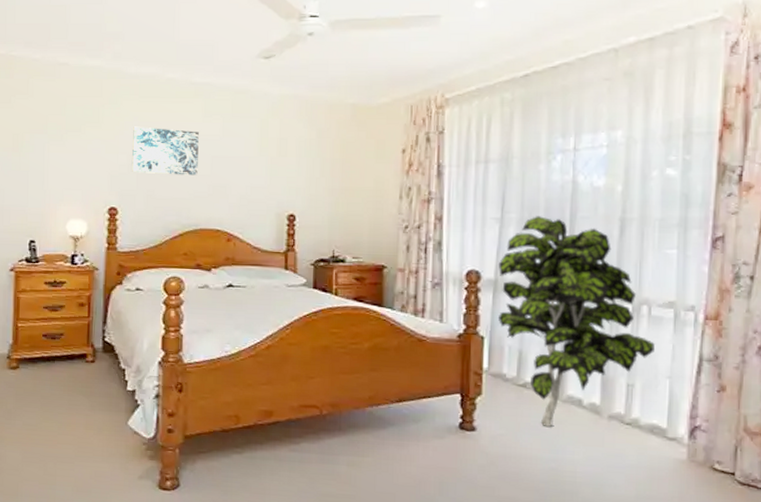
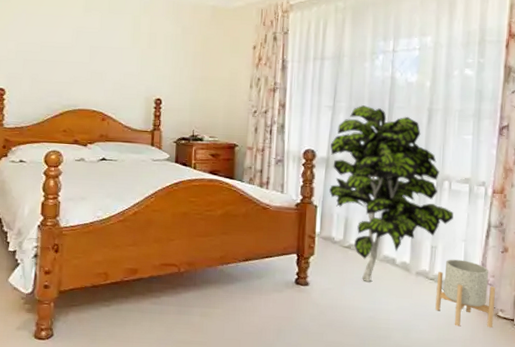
wall art: present [131,126,199,176] -> none [18,18,80,63]
planter: none [633,399,711,483] -> present [435,259,496,327]

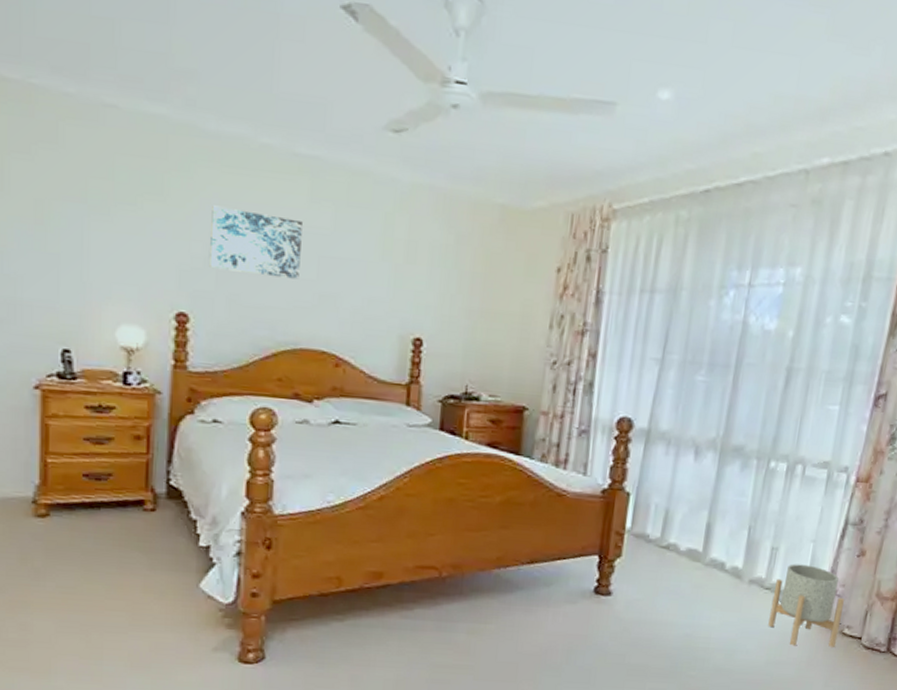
wall art: none [18,18,80,63] -> present [208,205,302,280]
indoor plant: present [329,105,454,282] -> none [647,359,804,591]

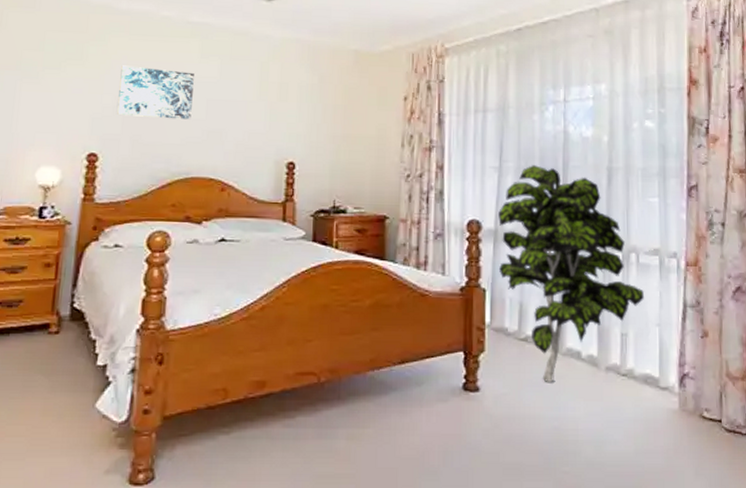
indoor plant: none [647,359,804,591] -> present [498,165,644,382]
planter: present [768,564,845,647] -> none [630,348,699,433]

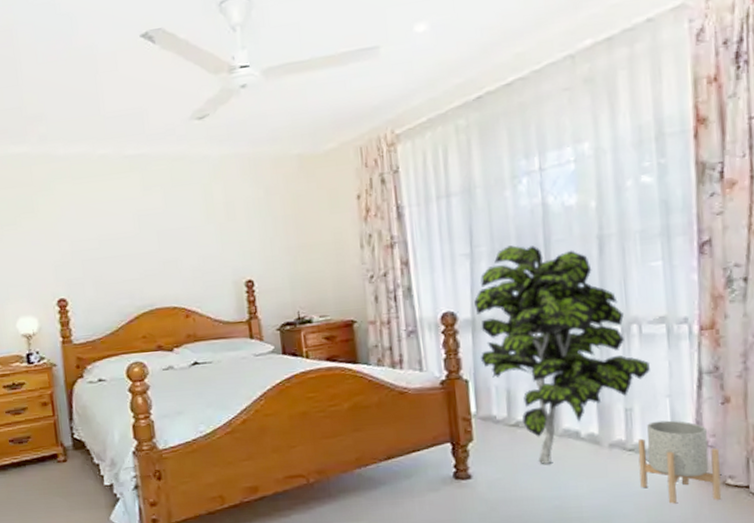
wall art: present [116,65,194,120] -> none [71,207,145,260]
planter: none [630,348,699,433] -> present [638,420,722,504]

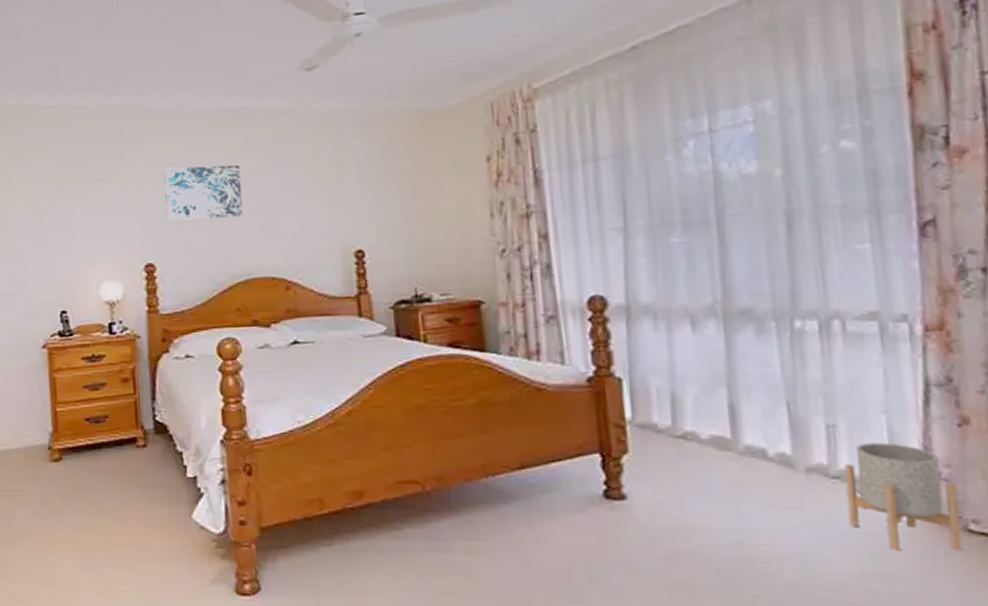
wall art: none [71,207,145,260] -> present [163,165,243,221]
indoor plant: present [474,245,650,464] -> none [629,219,859,488]

